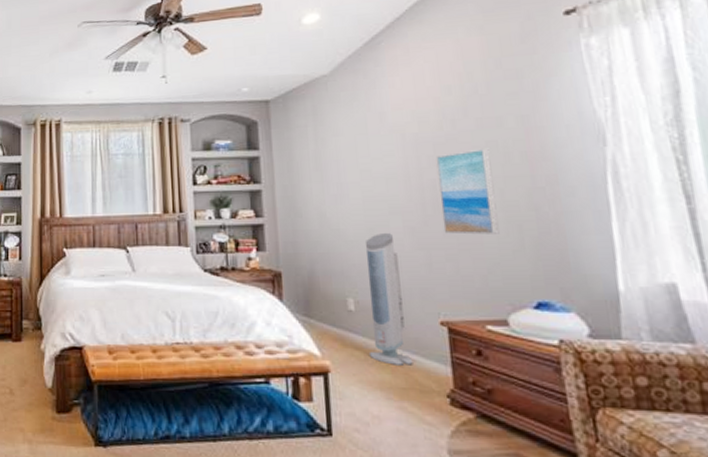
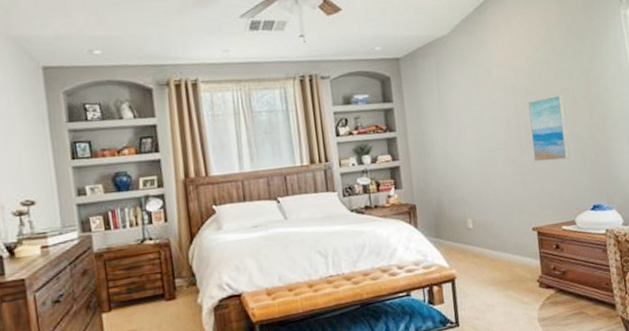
air purifier: present [365,233,413,366] -> none [479,165,515,265]

